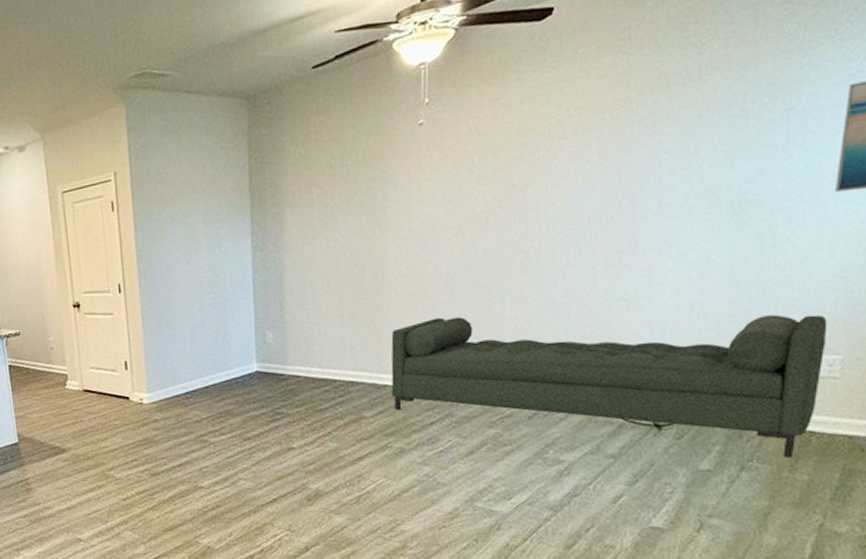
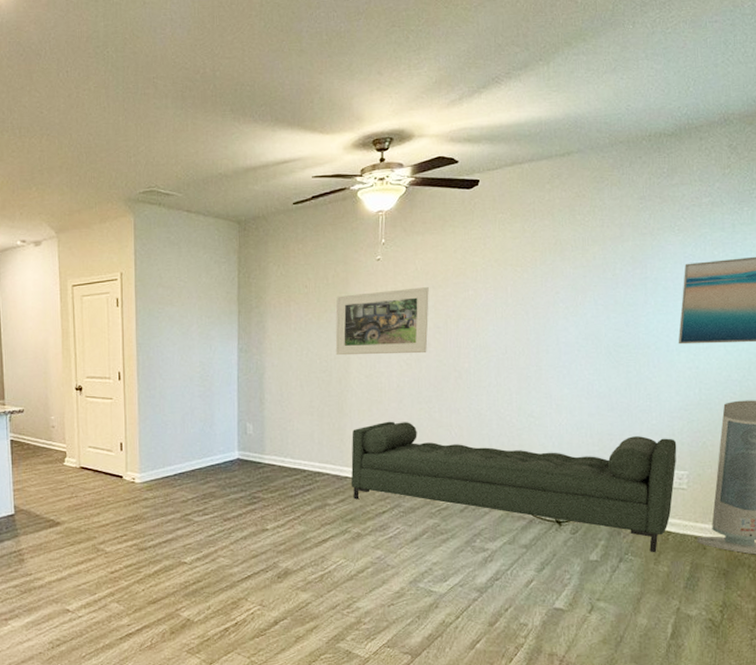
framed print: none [368,152,487,245] -> present [335,287,429,356]

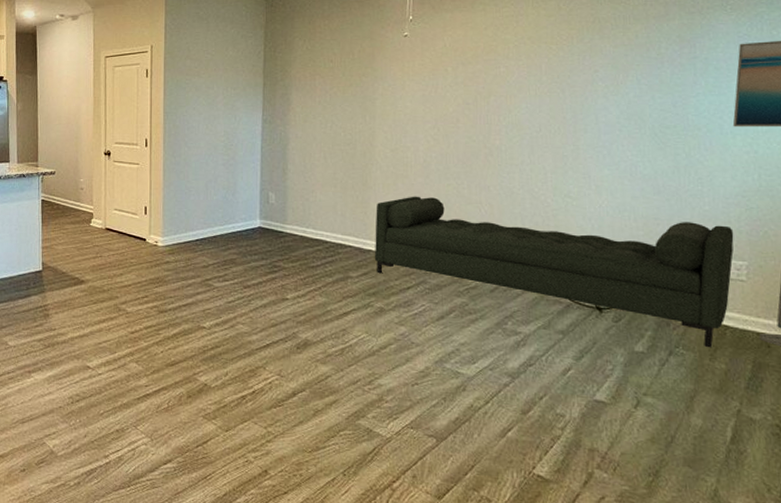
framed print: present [335,287,429,356] -> none [360,64,458,129]

